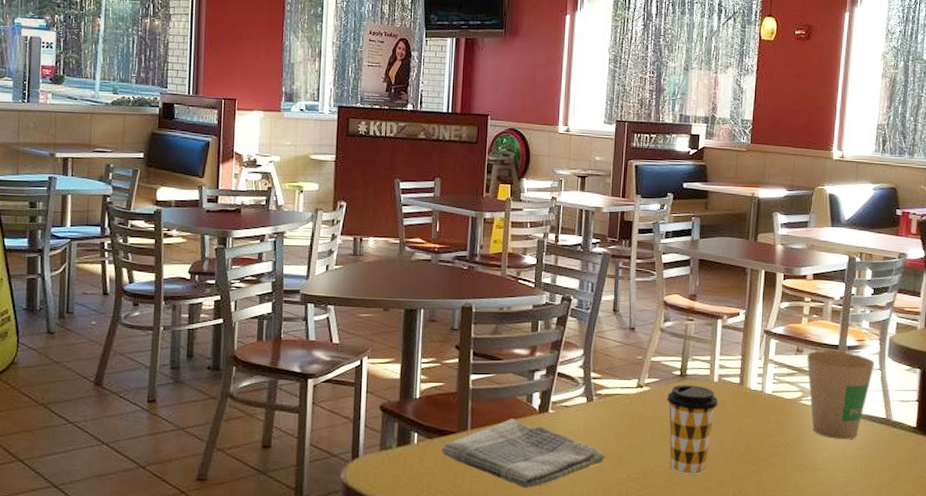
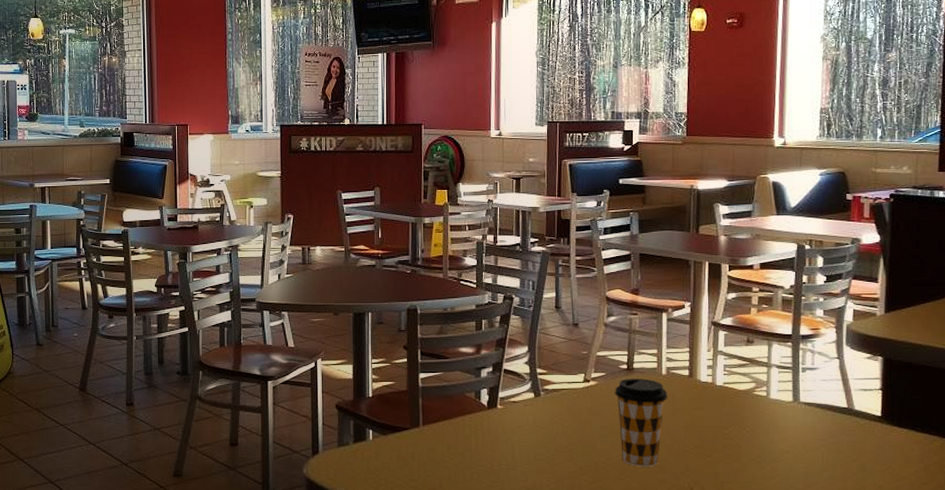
dish towel: present [441,419,605,489] -> none [396,415,556,482]
paper cup: present [806,350,874,440] -> none [757,340,831,431]

